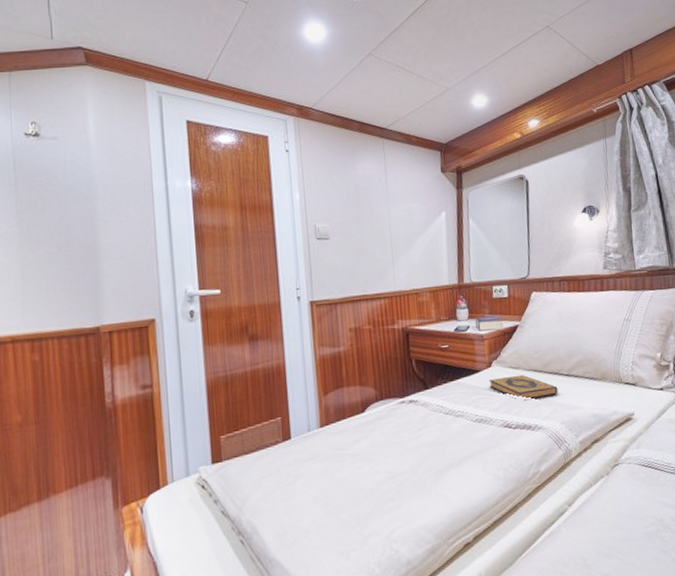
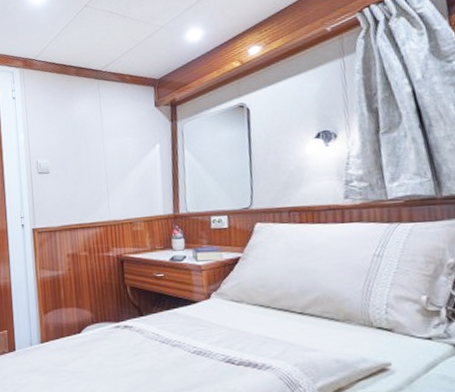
hardback book: present [489,374,558,401] -> none [208,309,290,337]

